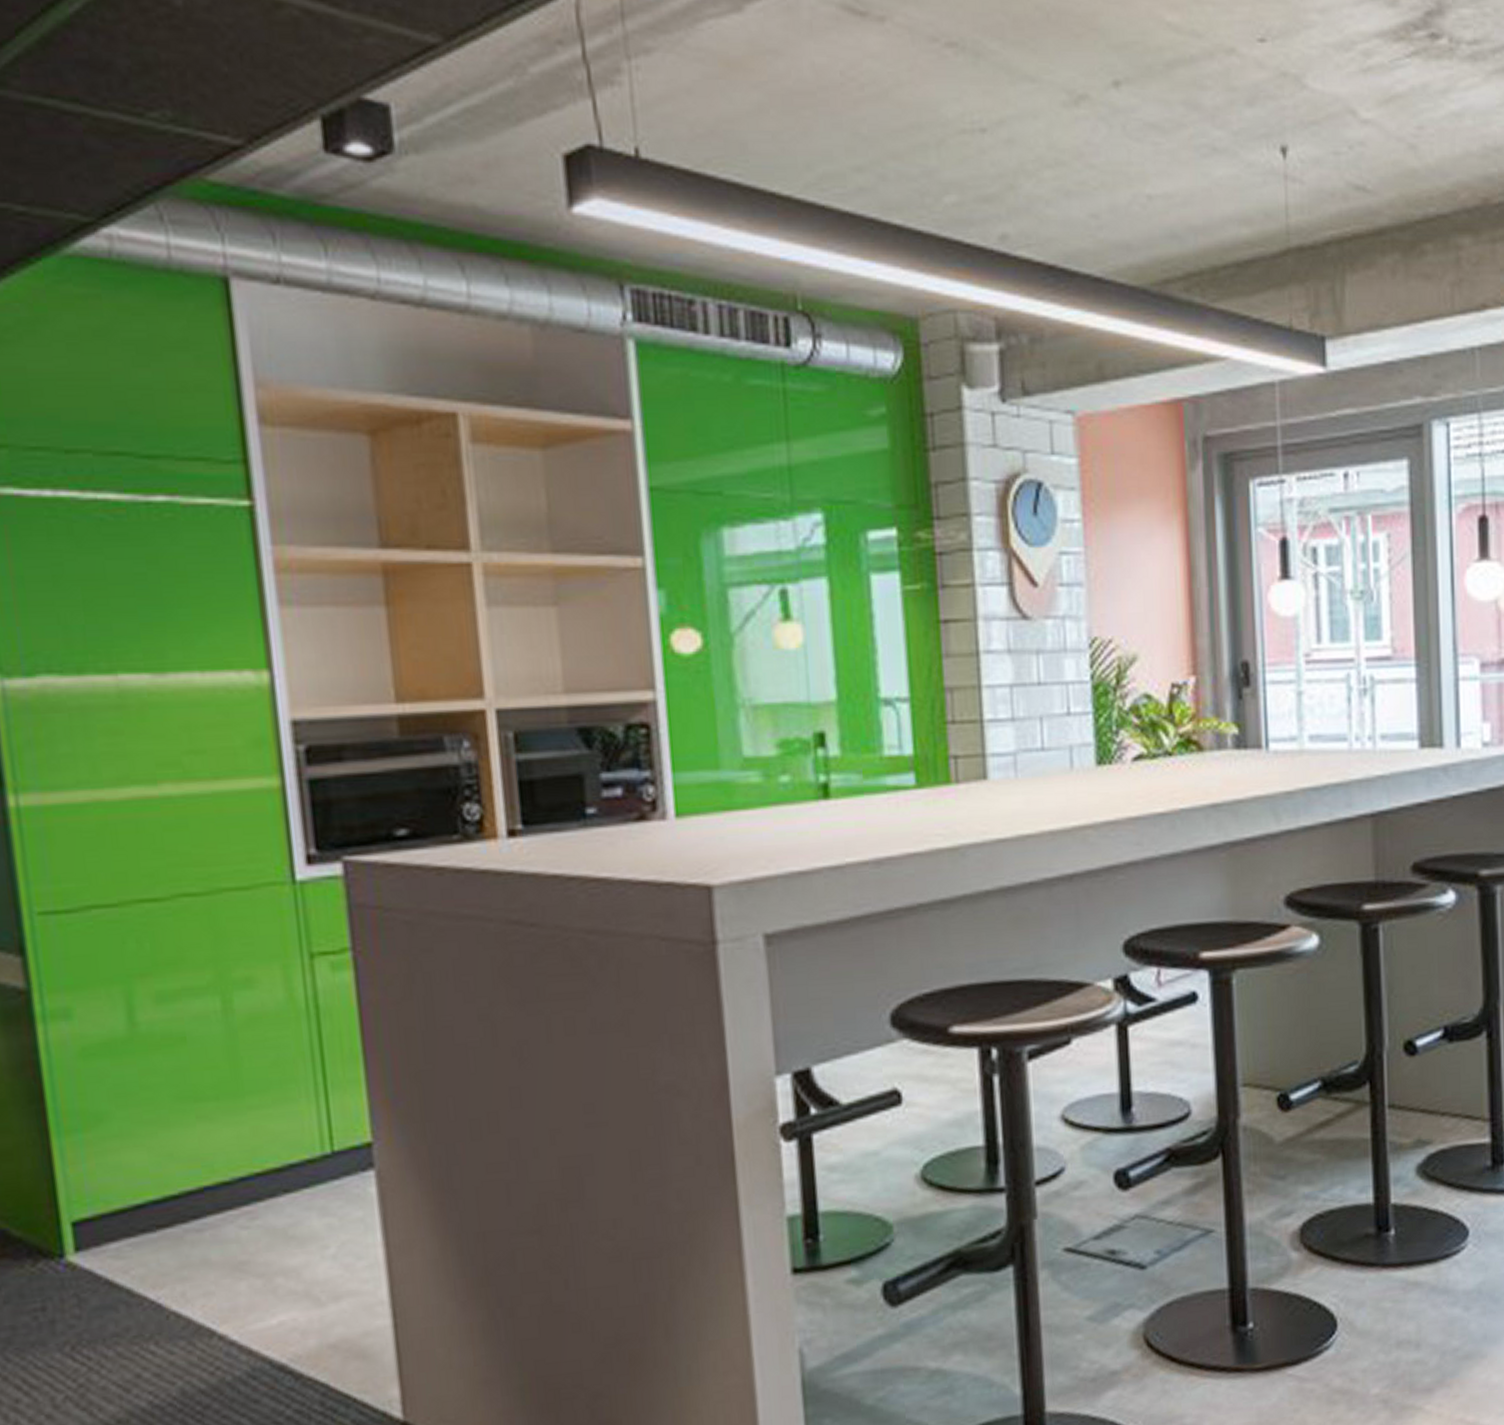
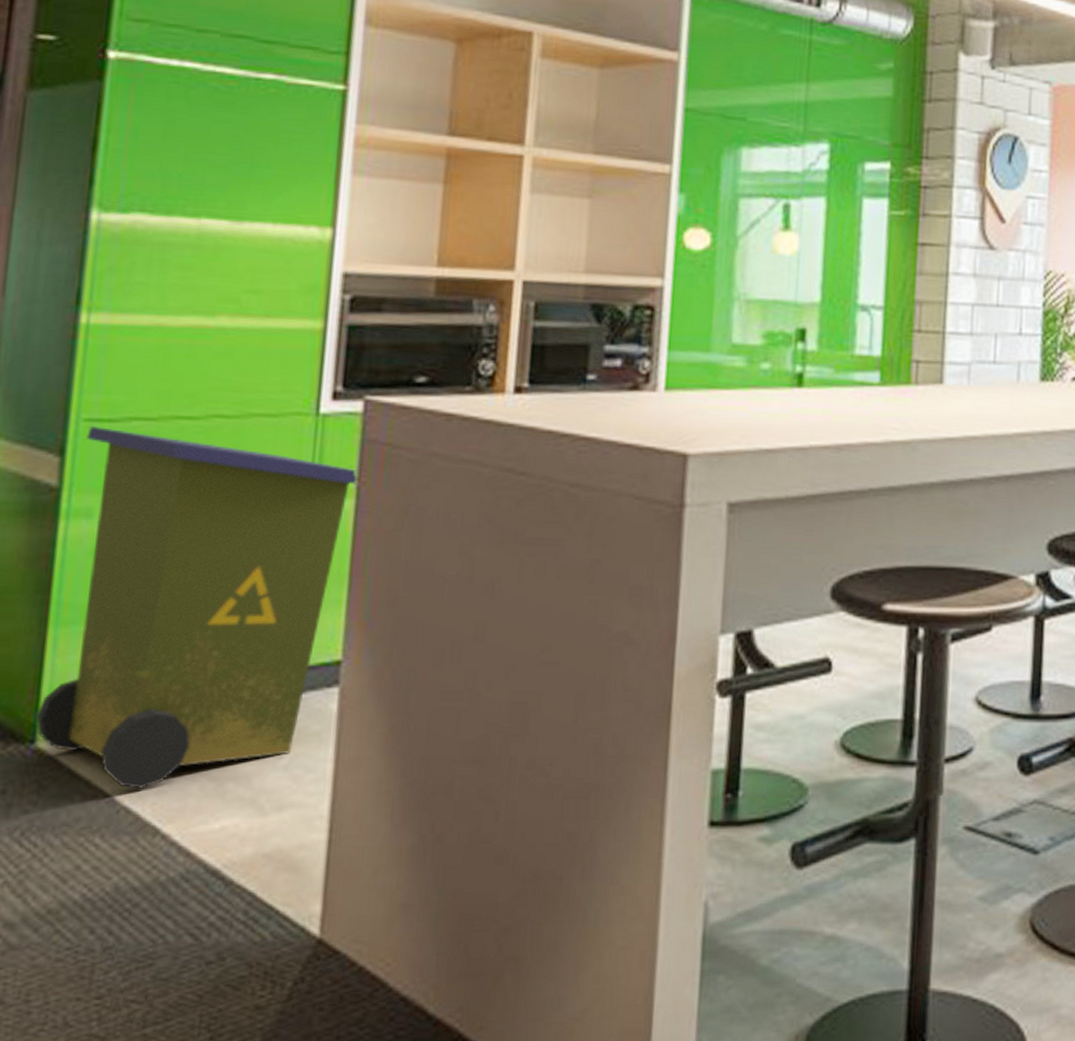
recycling bin: none [44,919,352,1294] -> present [35,425,358,789]

